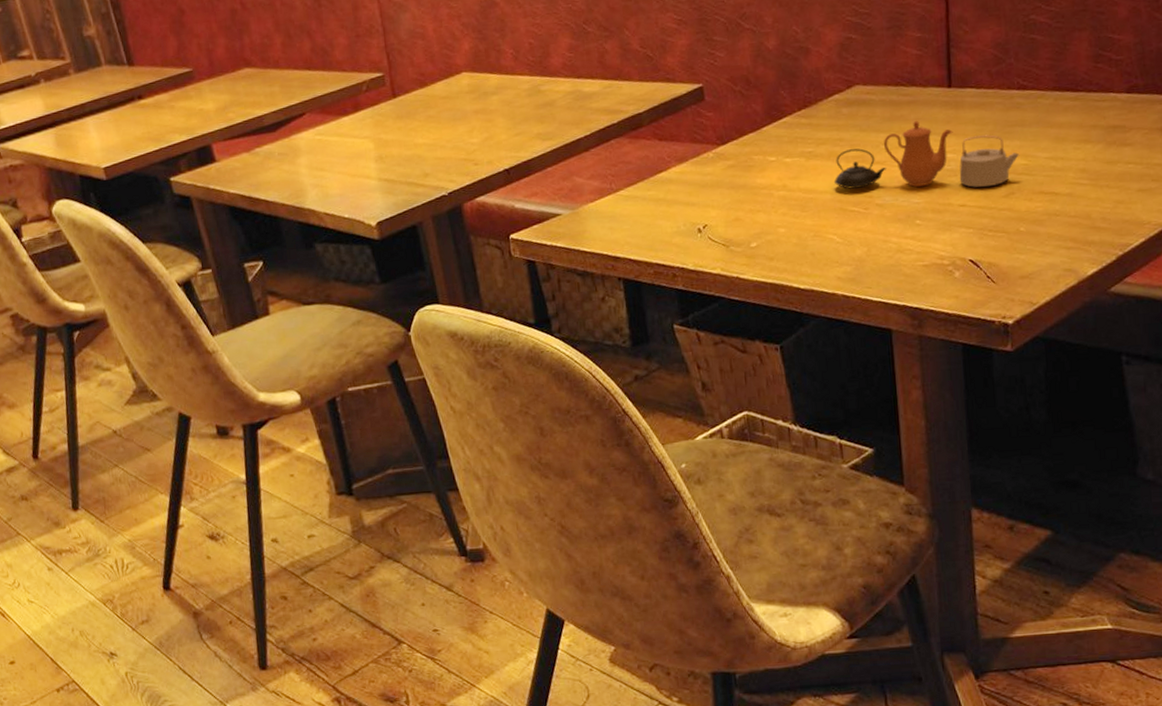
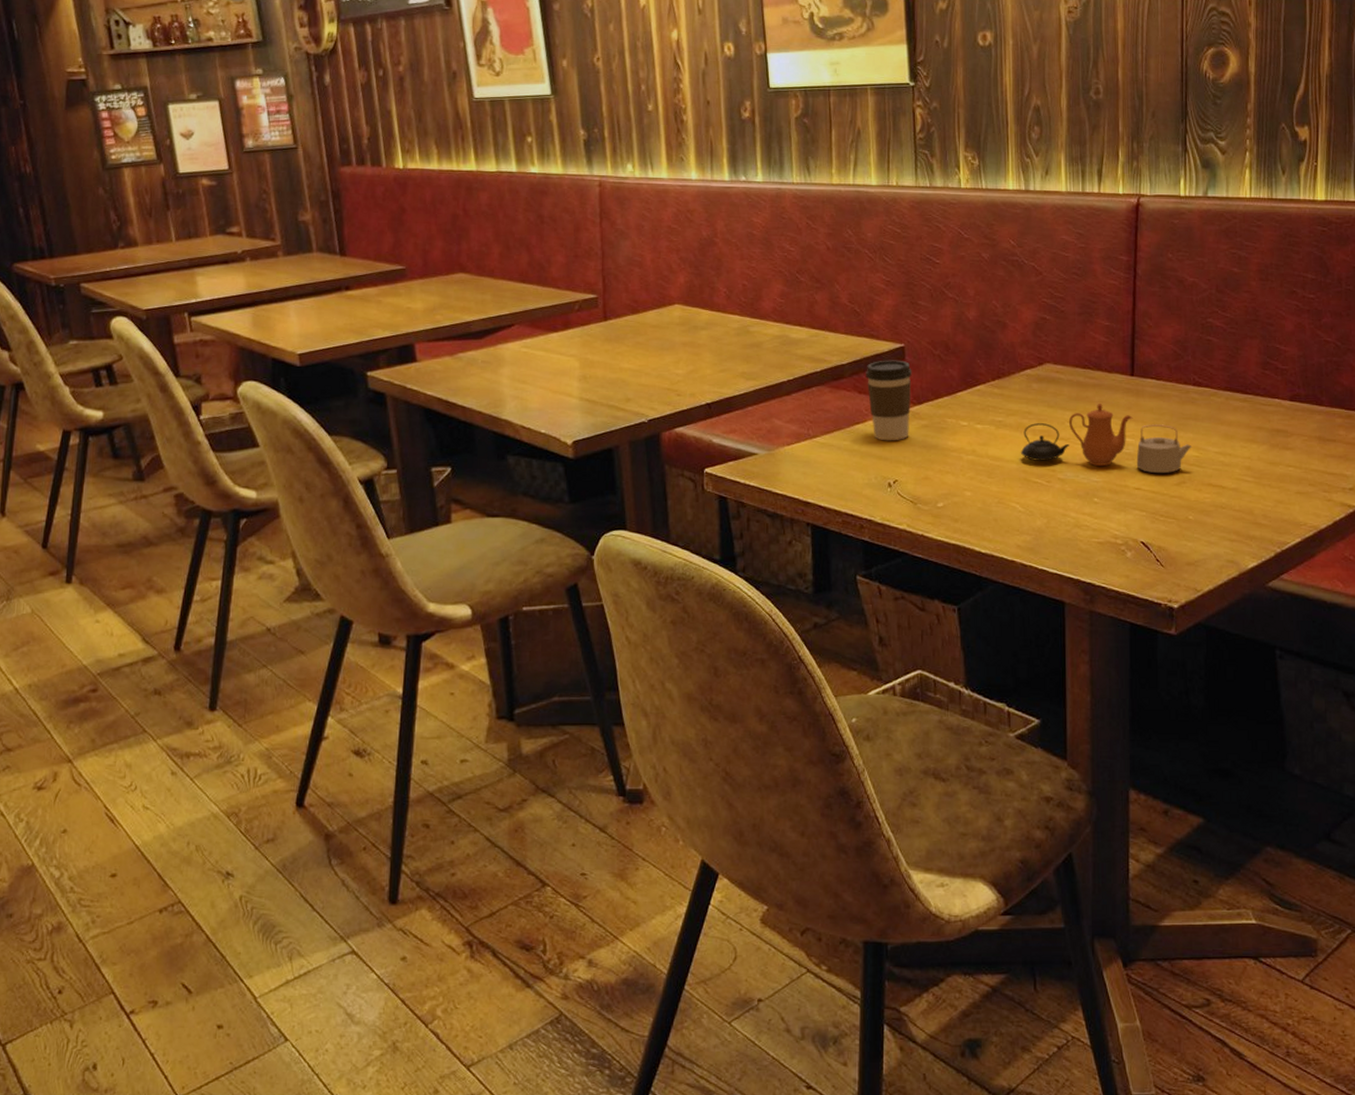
coffee cup: none [664,101,715,187] -> present [866,360,912,441]

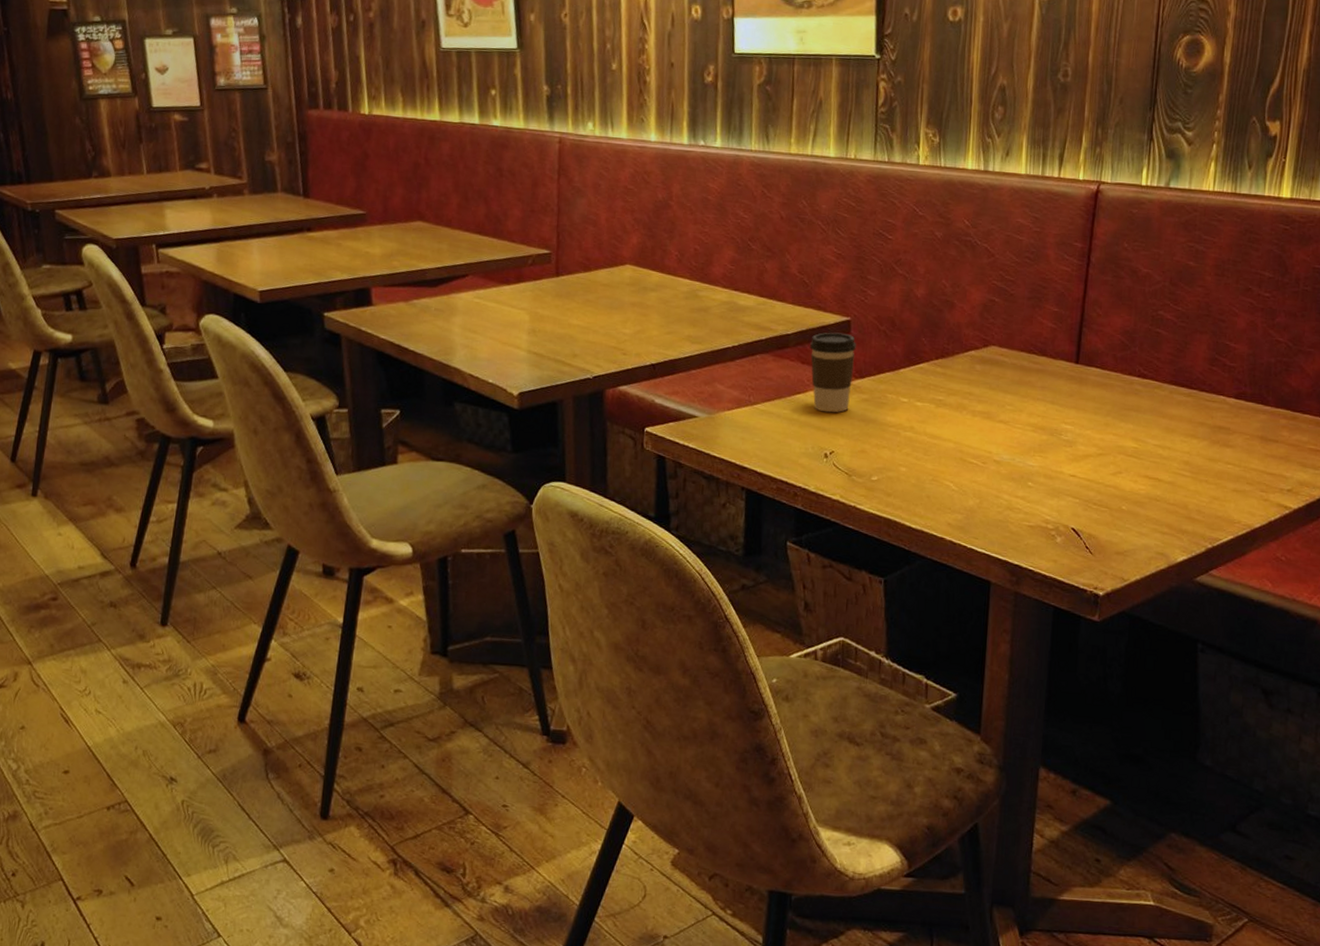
teapot: present [1020,402,1193,473] -> none [958,388,1132,463]

